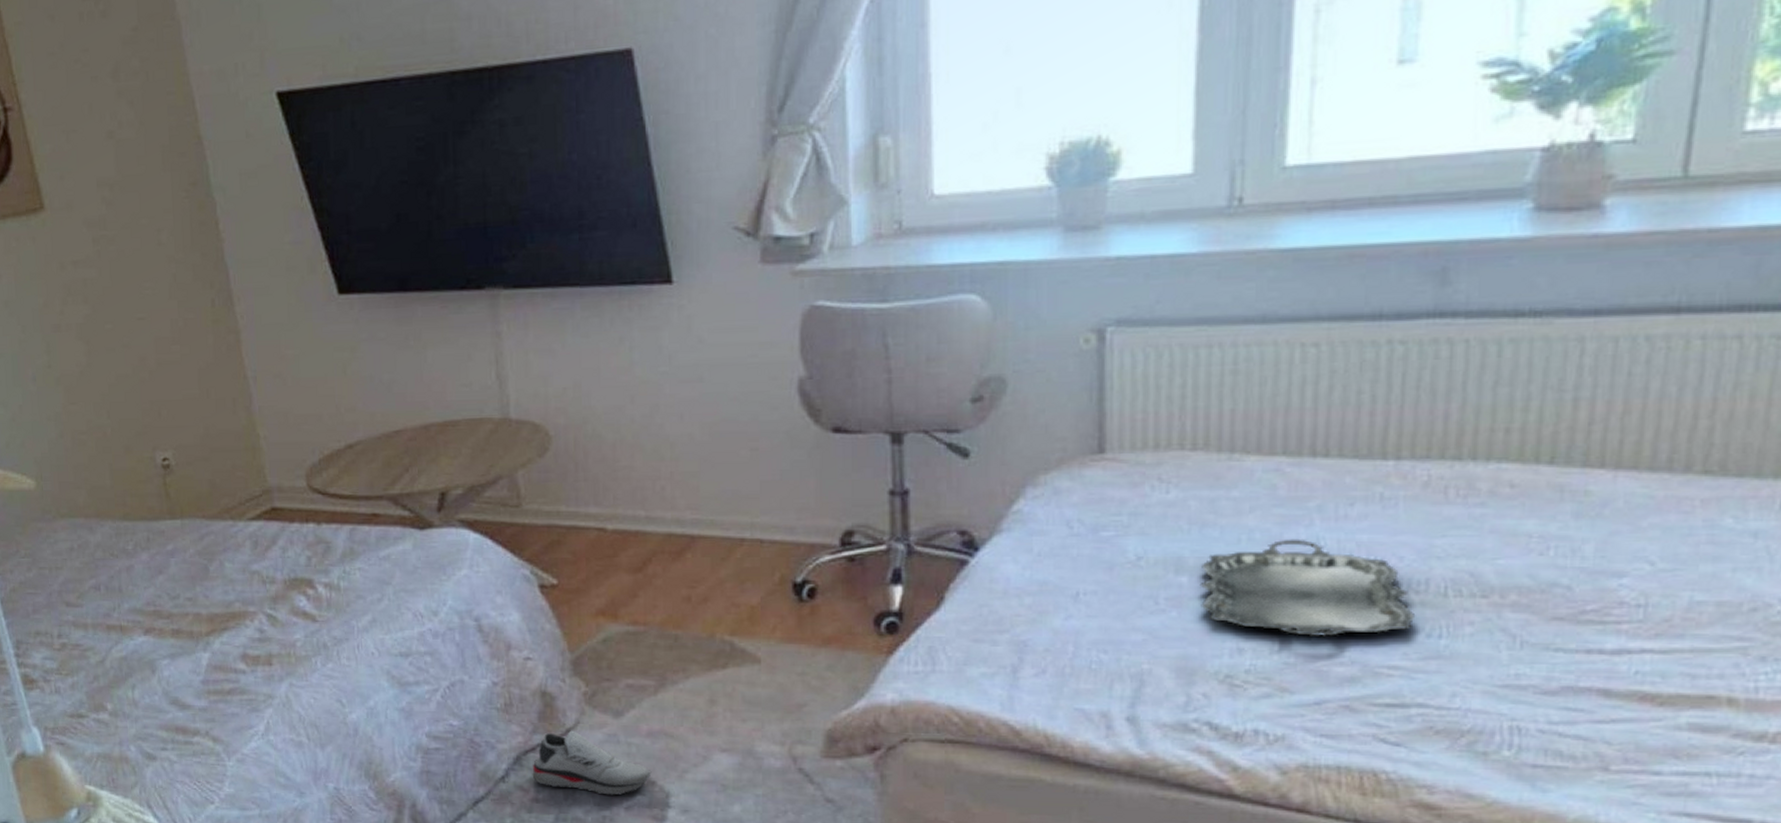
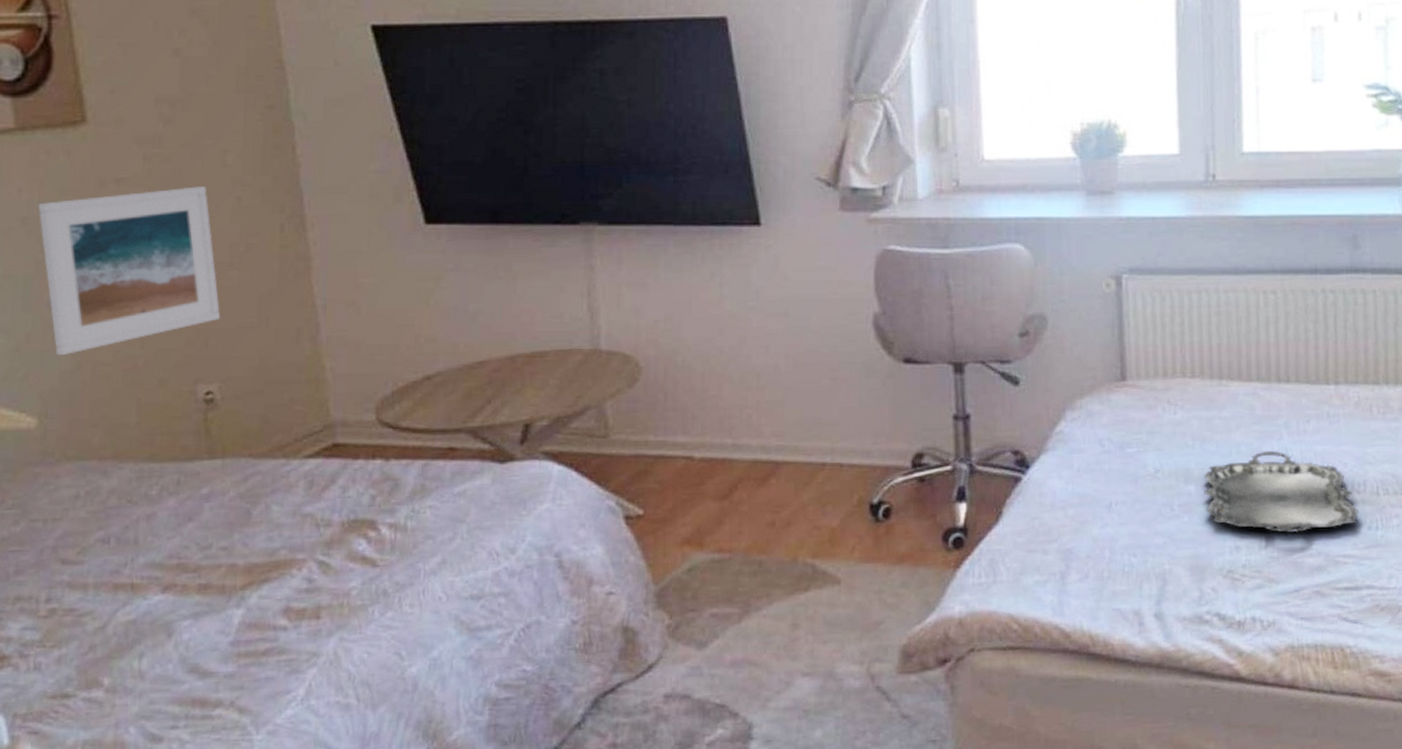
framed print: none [15,265,169,426] -> present [38,186,221,356]
shoe: present [532,730,652,795] -> none [610,666,735,733]

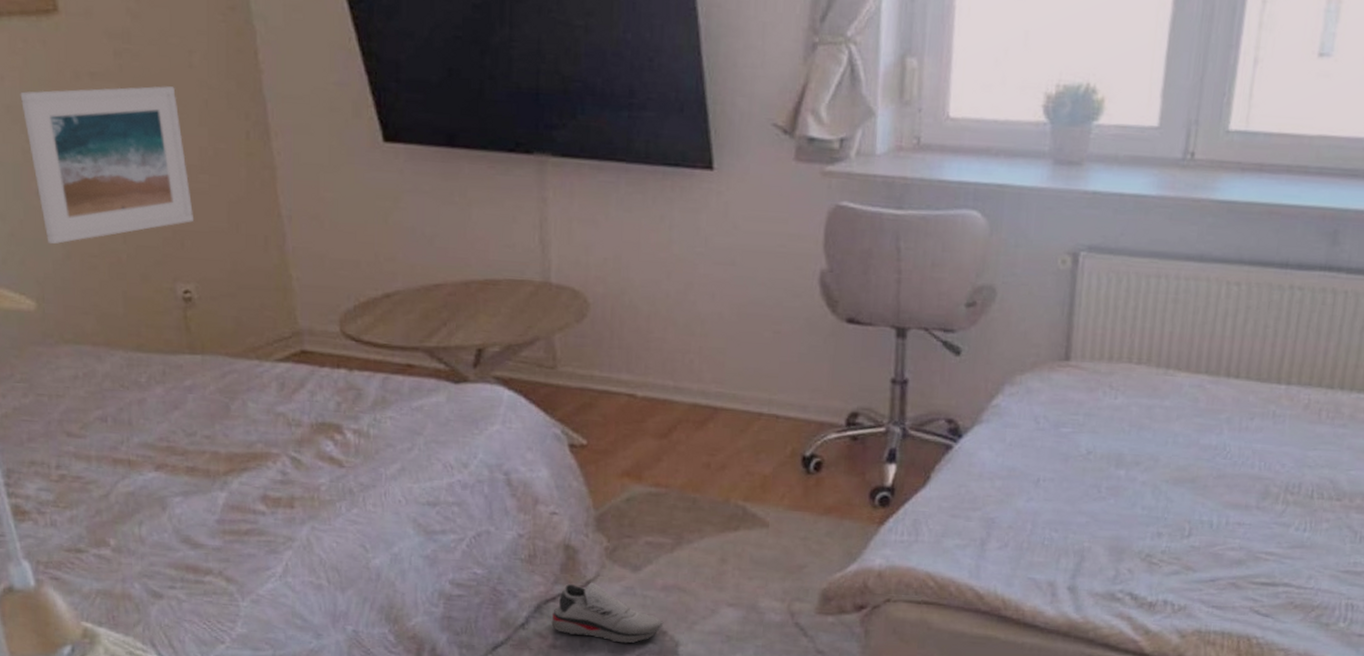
shoe: none [610,666,735,733] -> present [551,582,664,643]
serving tray: present [1204,450,1360,533] -> none [1133,444,1290,526]

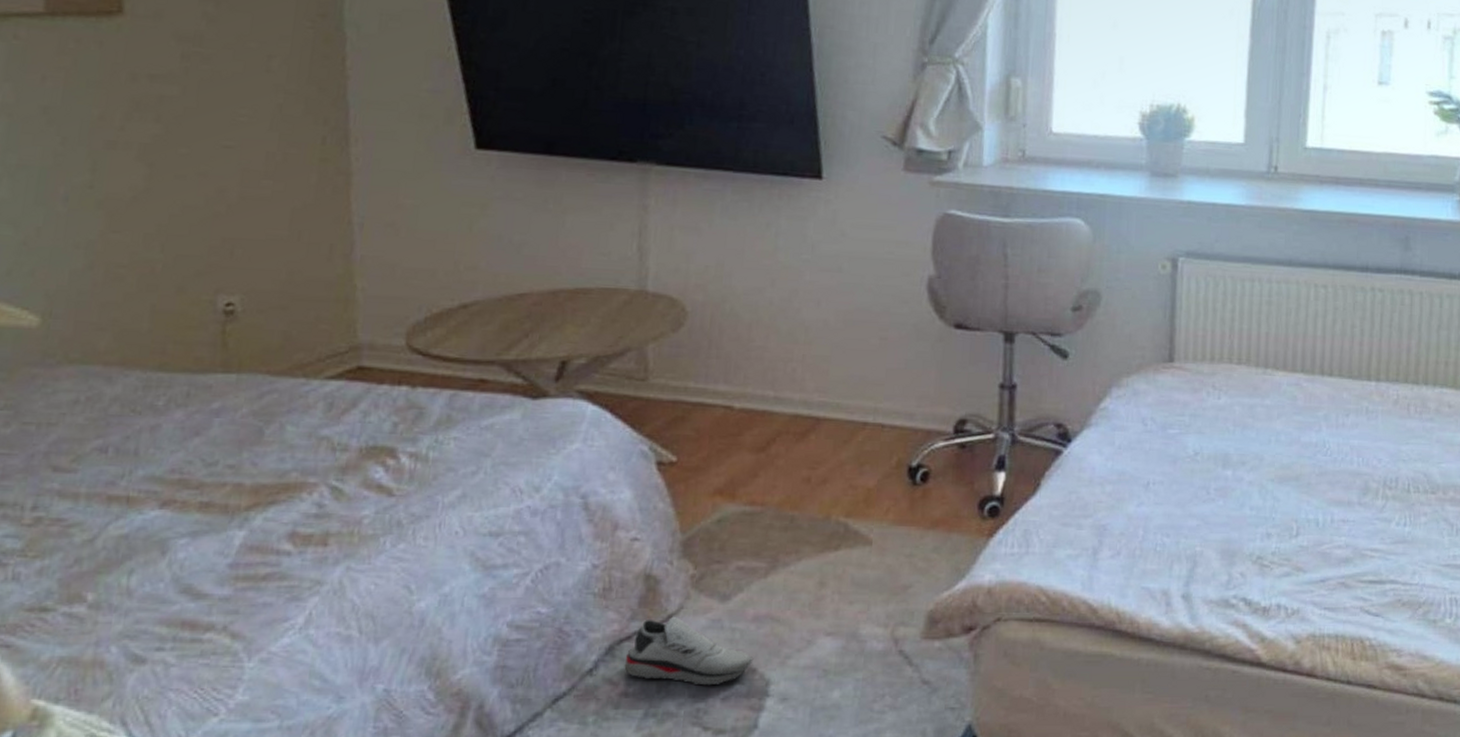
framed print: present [20,86,194,245] -> none [61,89,250,254]

